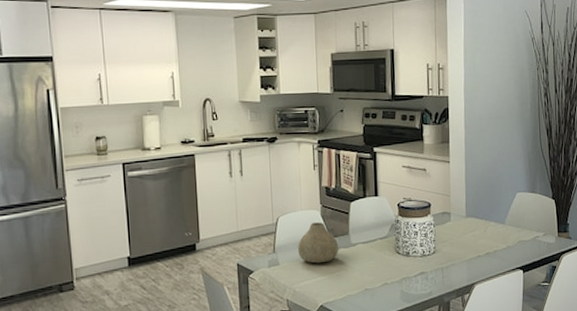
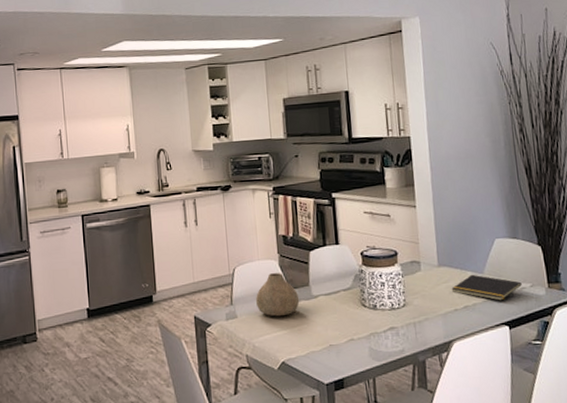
notepad: none [476,224,536,248] -> present [451,274,522,301]

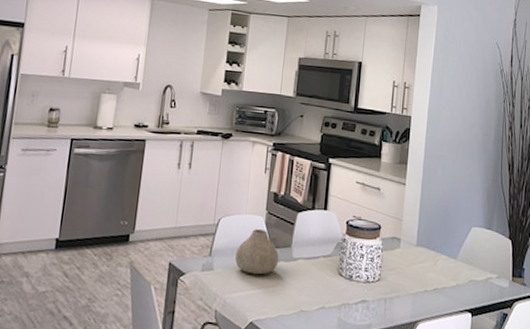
notepad: present [451,274,522,301] -> none [425,258,489,288]

